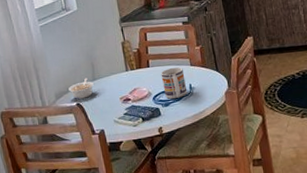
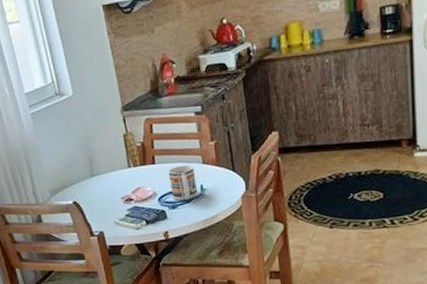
legume: present [68,78,95,99] -> none [64,173,93,197]

